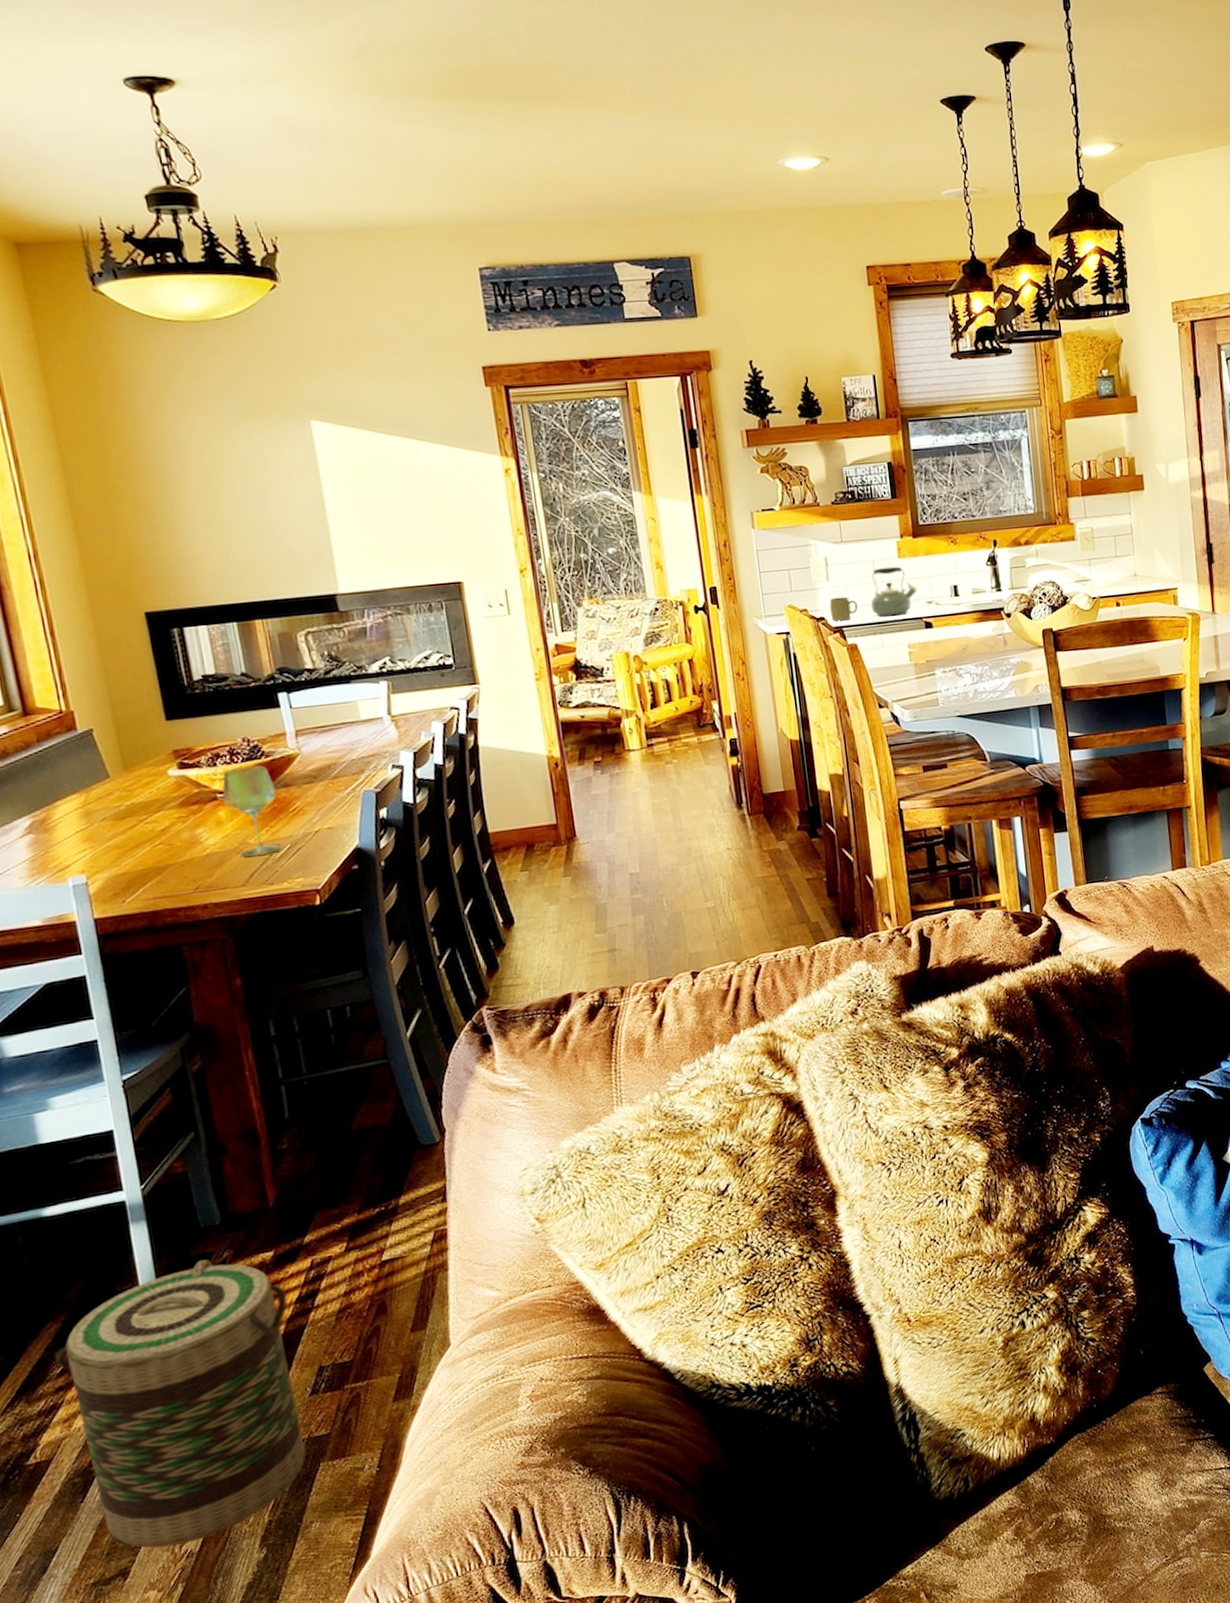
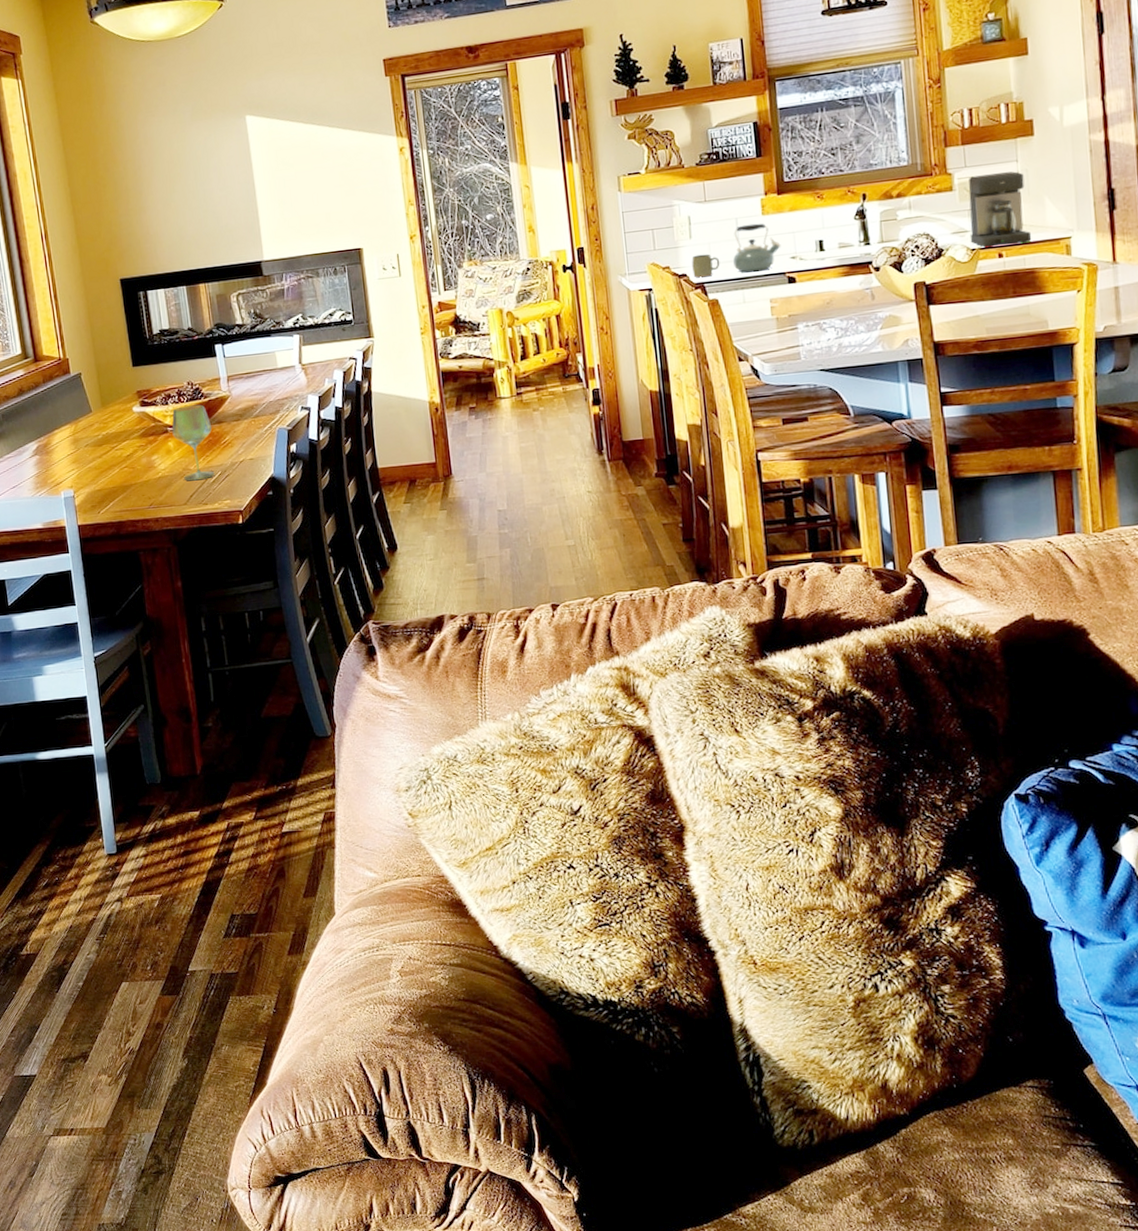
basket: present [55,1259,305,1548] -> none [42,810,219,1042]
coffee maker: none [1088,524,1145,596] -> present [968,171,1032,247]

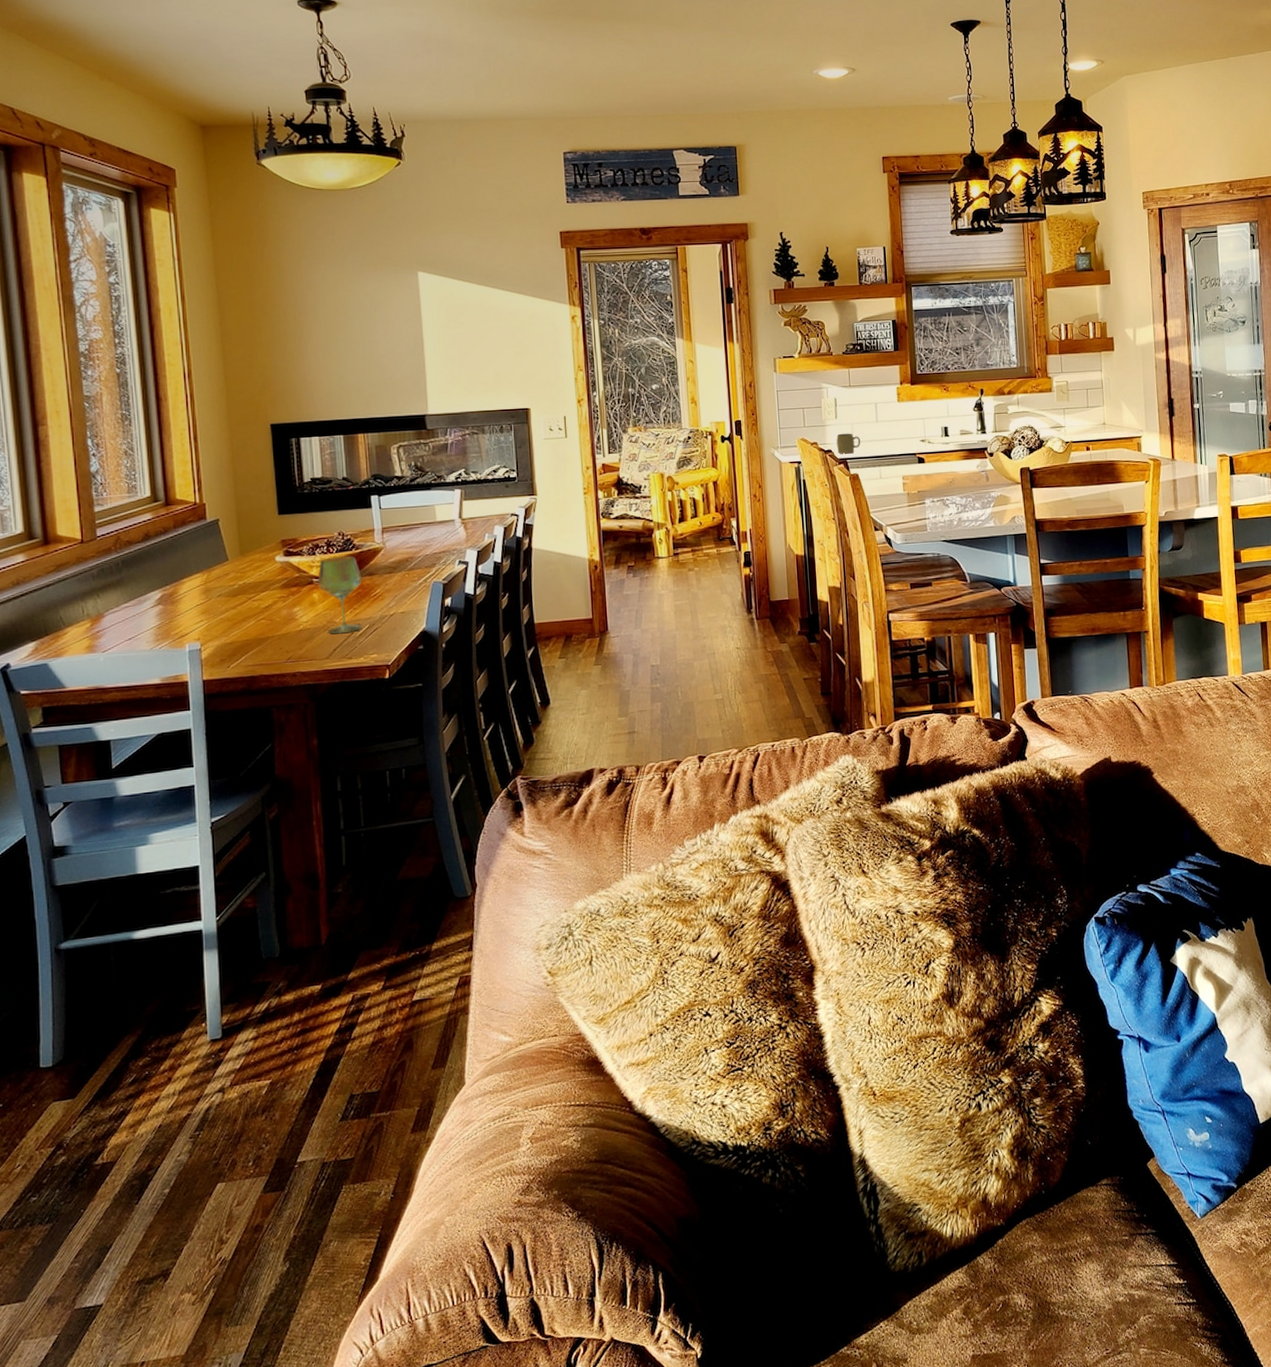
kettle: present [732,223,781,273] -> none [871,408,913,452]
coffee maker: present [968,171,1032,247] -> none [1064,379,1112,441]

